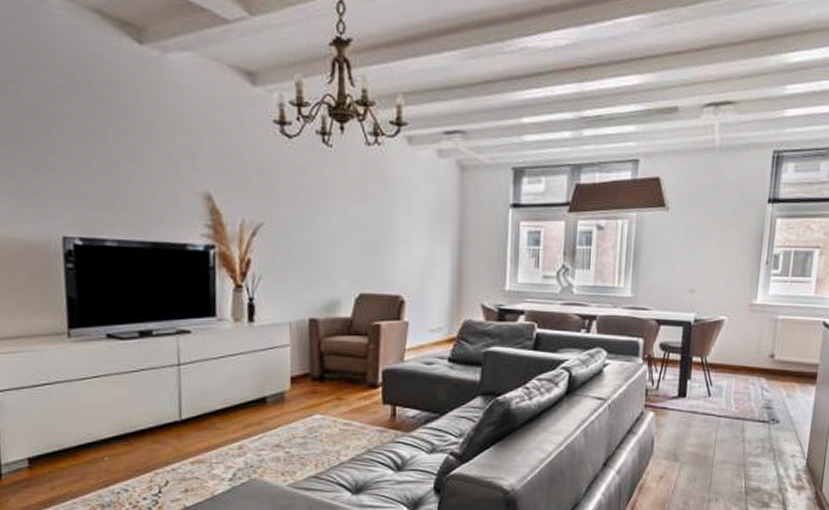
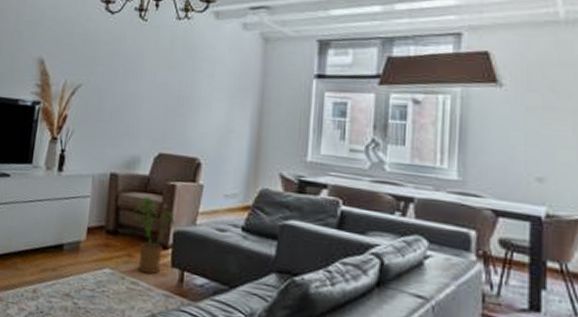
house plant: none [337,340,383,414] -> present [132,197,175,275]

